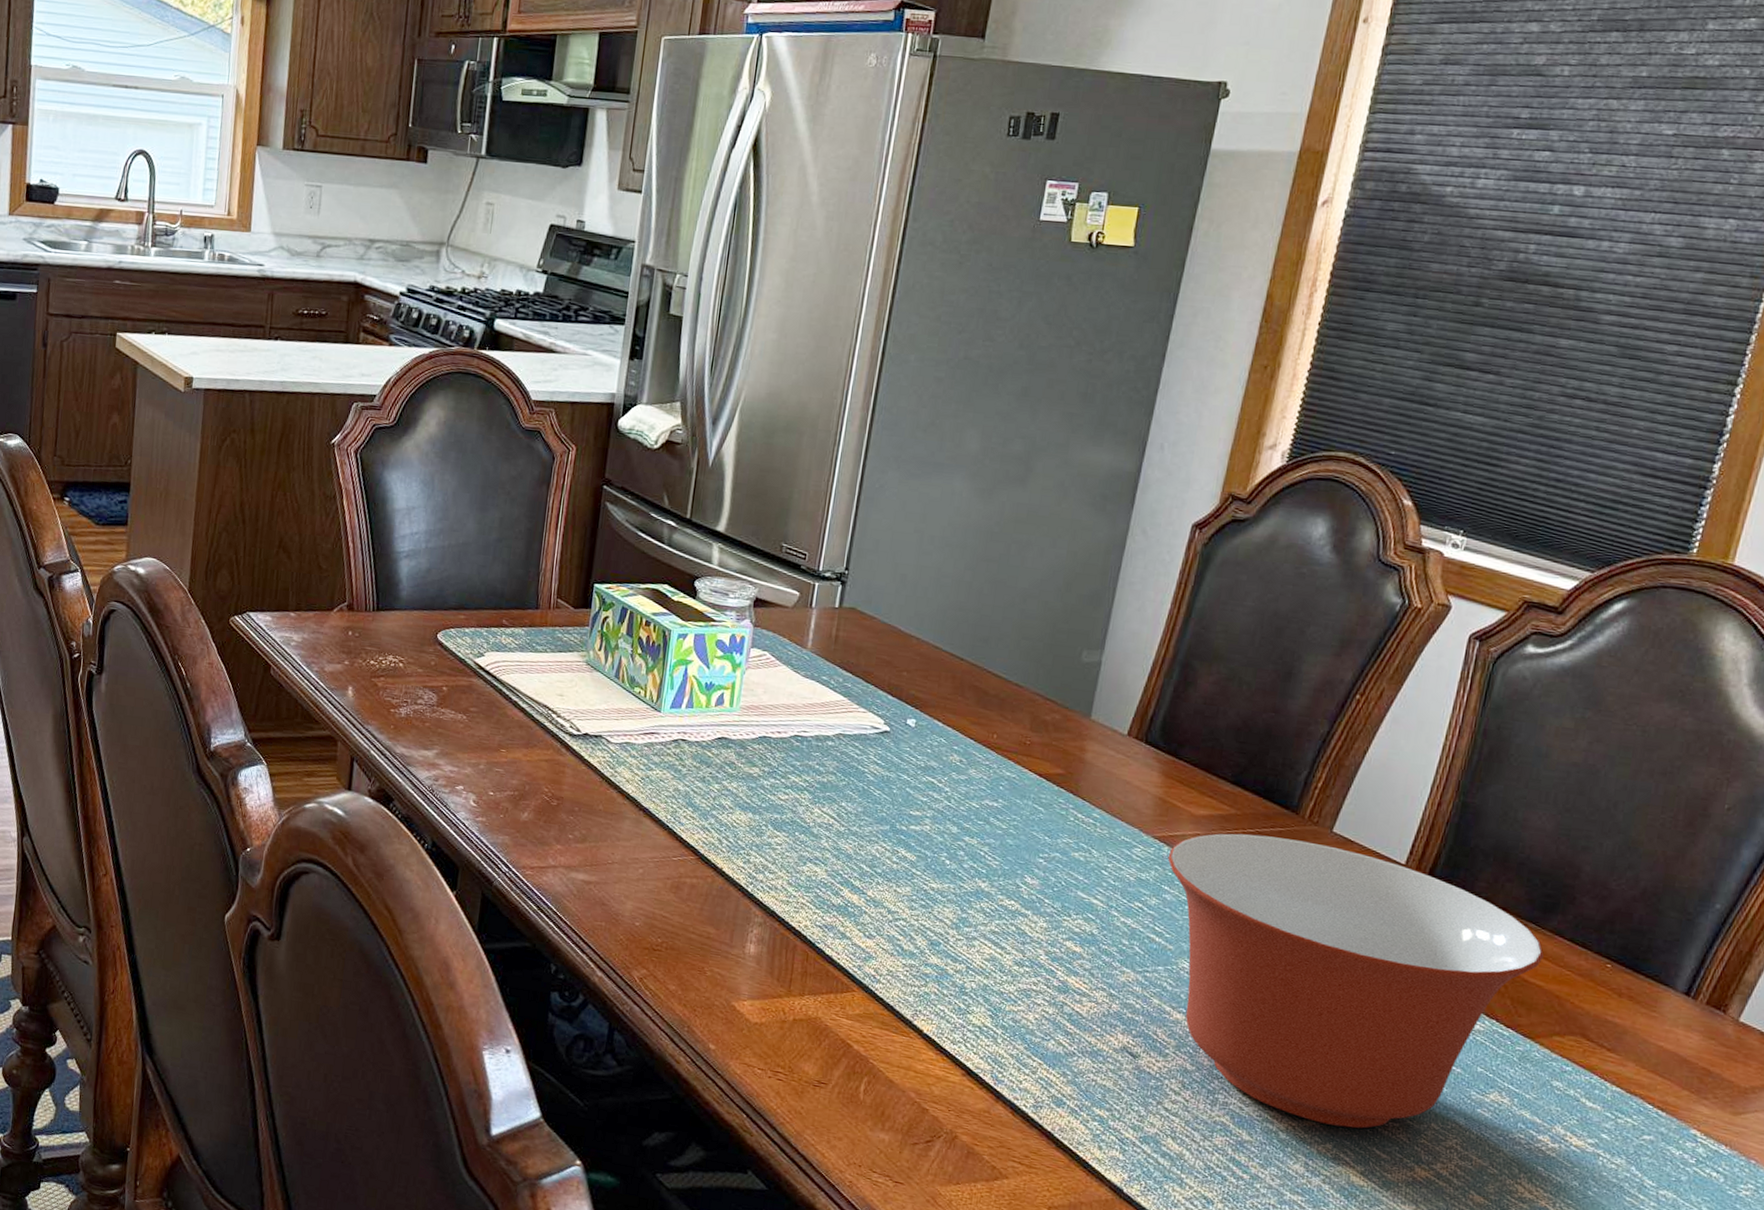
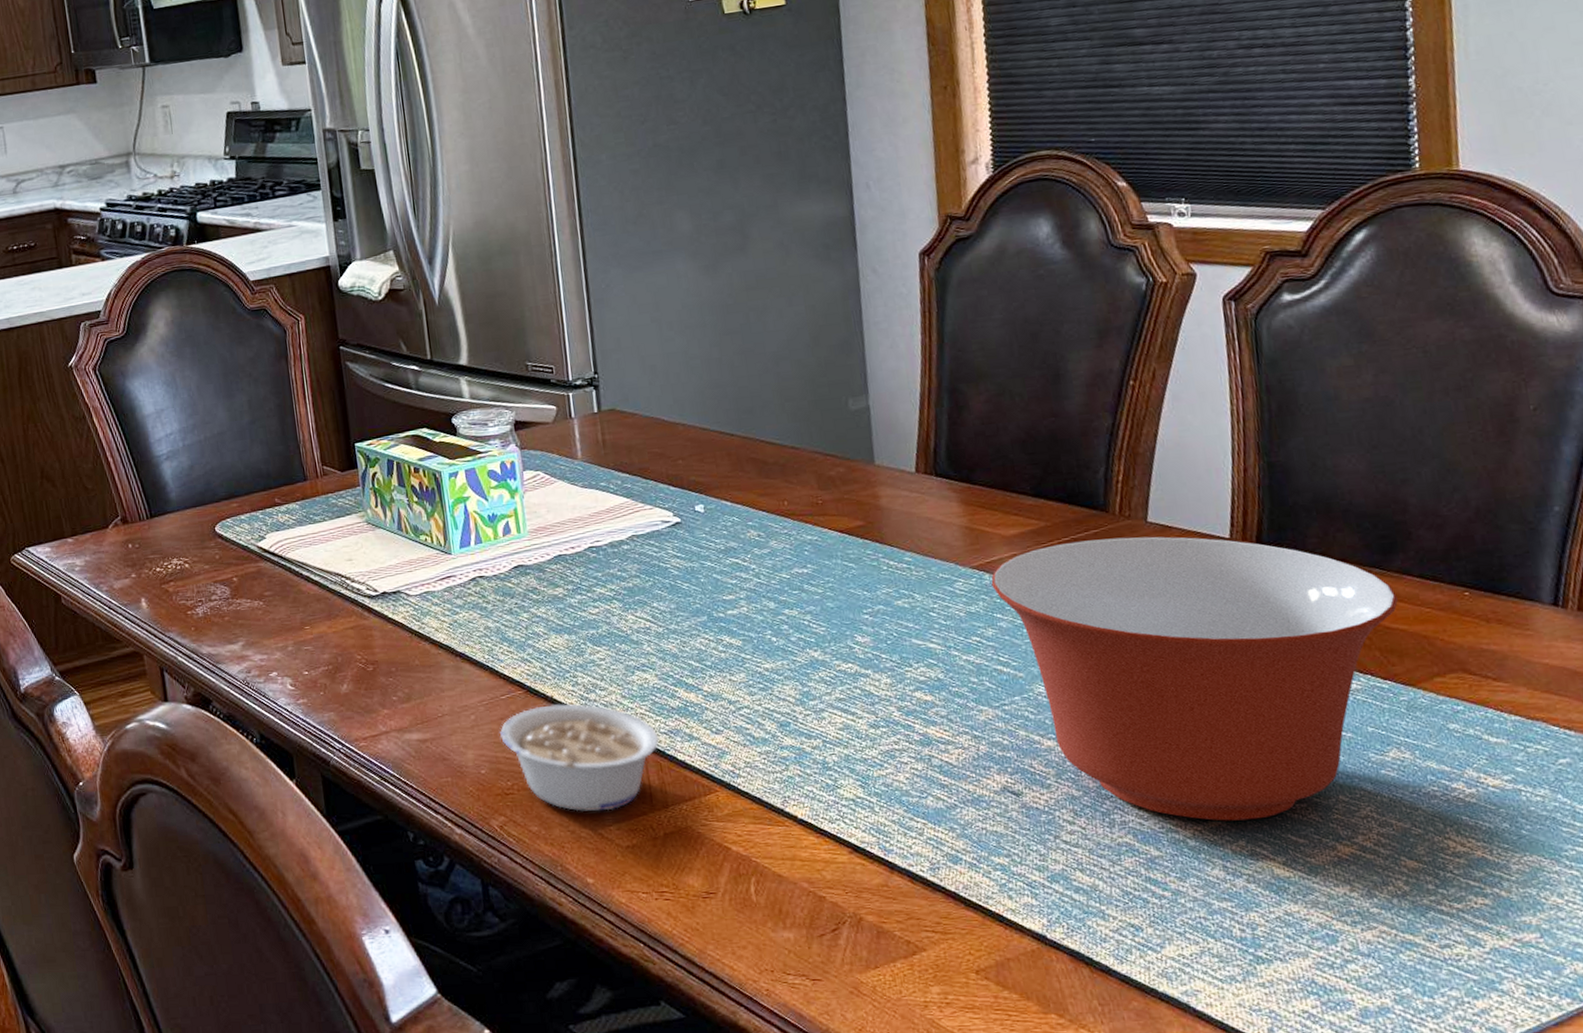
legume: none [662,875,814,987] -> present [500,703,661,812]

